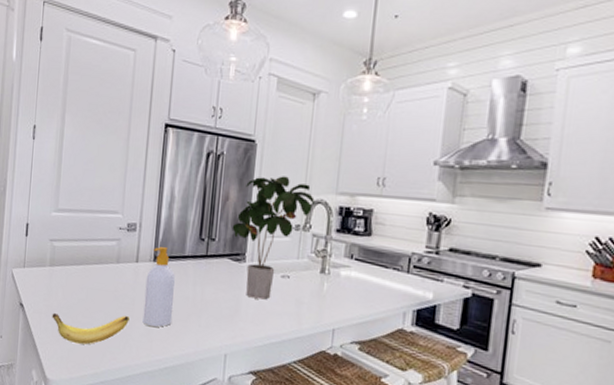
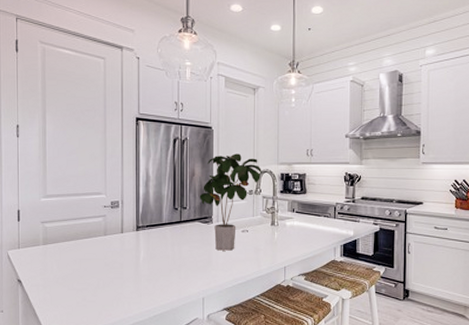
banana: present [52,313,130,345] -> none [49,278,120,307]
soap bottle: present [142,247,176,327] -> none [131,218,157,284]

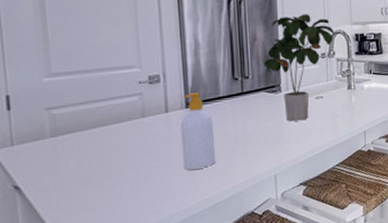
soap bottle: none [131,218,157,284] -> present [180,93,217,170]

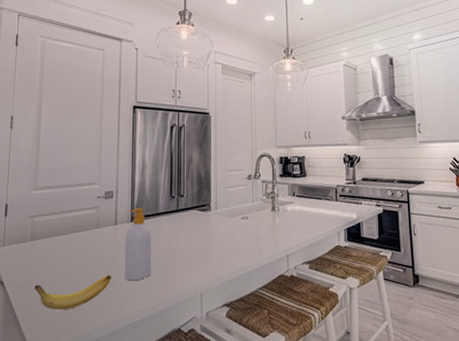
banana: none [64,167,168,211] -> present [34,275,112,310]
potted plant: present [263,14,336,122] -> none [197,138,261,240]

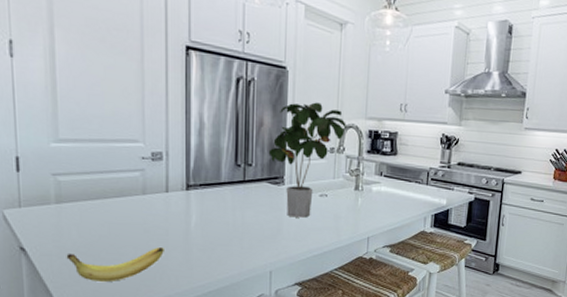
soap bottle: present [124,208,152,280] -> none [179,175,213,254]
potted plant: none [197,138,261,240] -> present [268,102,348,218]

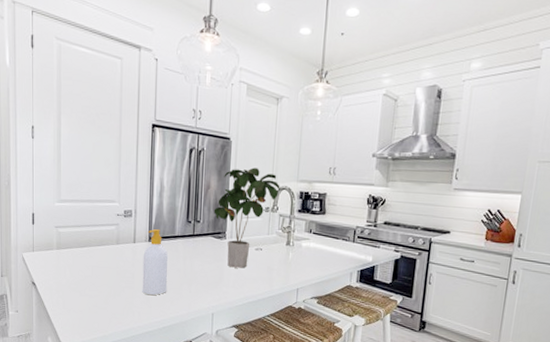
banana: present [66,247,164,282] -> none [62,288,131,313]
soap bottle: none [179,175,213,254] -> present [142,229,169,295]

